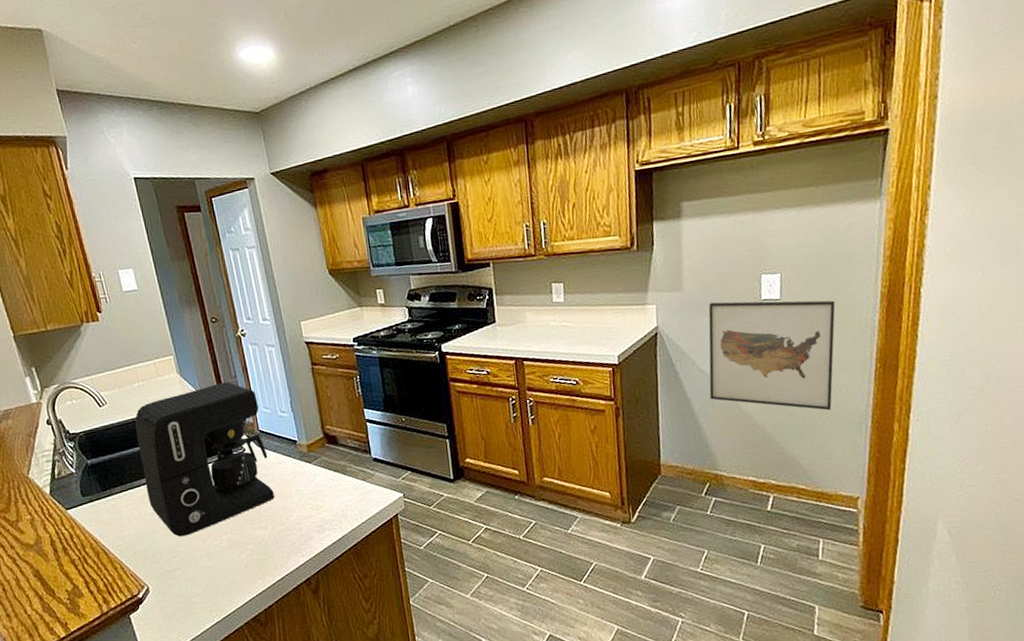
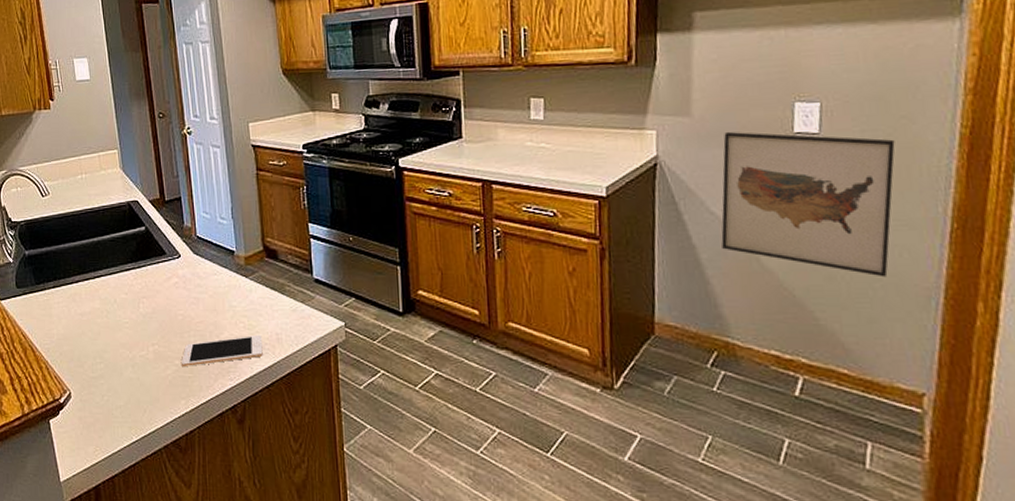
coffee maker: present [135,381,275,537] -> none [74,181,206,342]
cell phone: none [255,513,331,551] -> present [182,334,263,367]

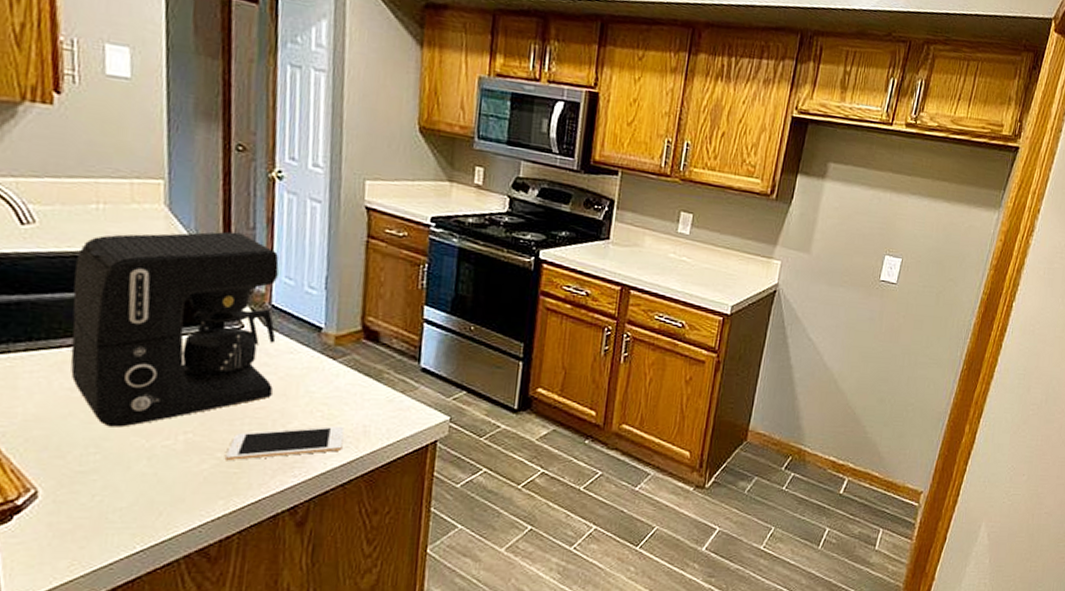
coffee maker: none [74,181,206,342] -> present [70,231,279,428]
wall art: present [721,131,895,277] -> none [812,271,942,403]

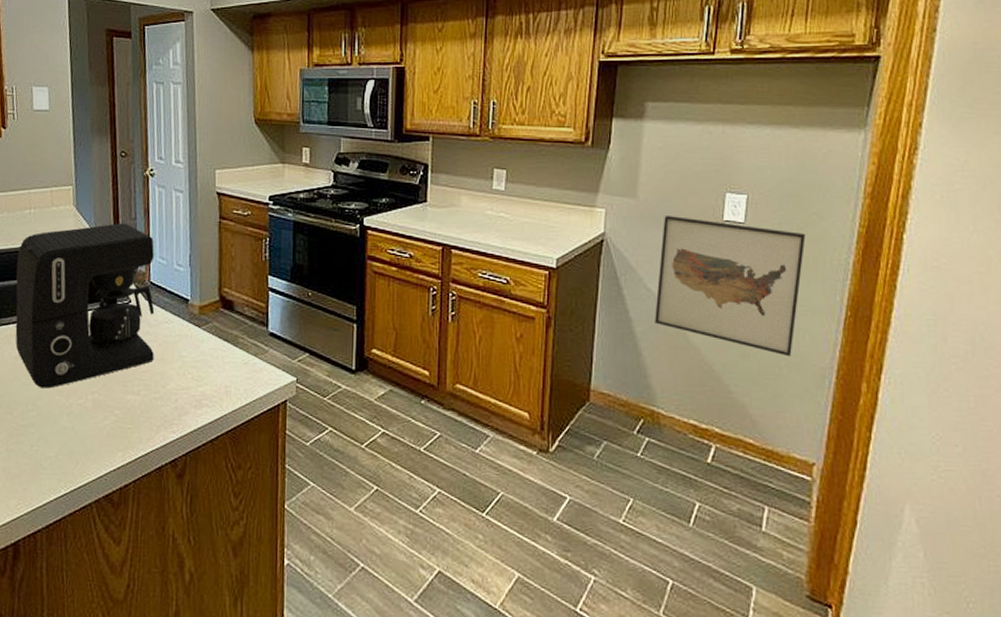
cell phone: present [226,425,345,461] -> none [122,386,210,418]
wall art: none [812,271,942,403] -> present [655,214,806,357]

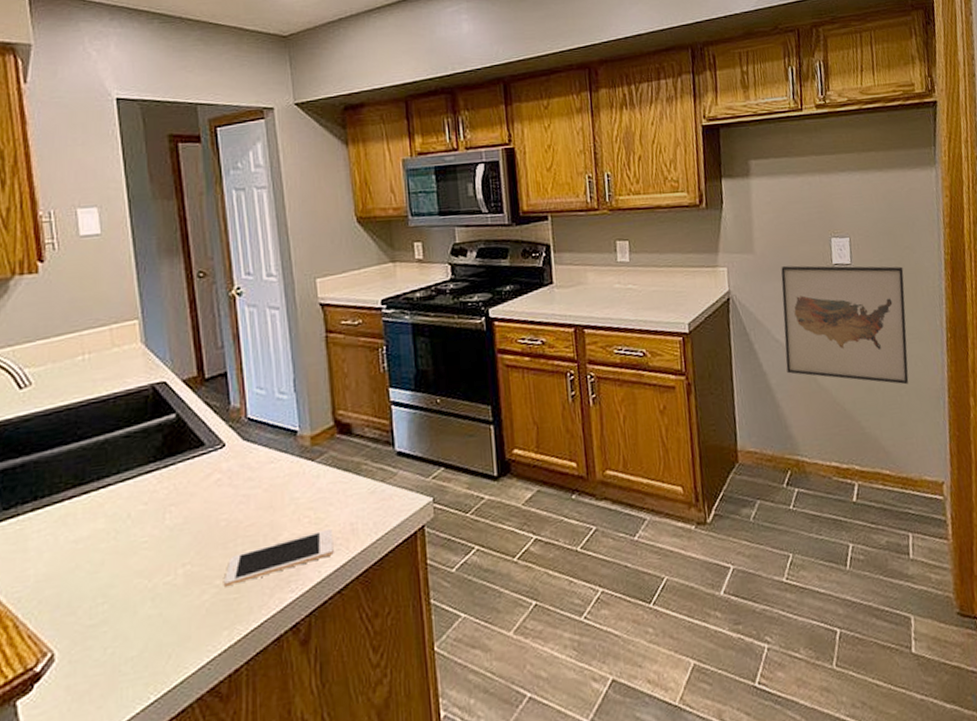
coffee maker: present [15,223,155,389] -> none [68,354,259,574]
cell phone: none [122,386,210,418] -> present [224,528,334,588]

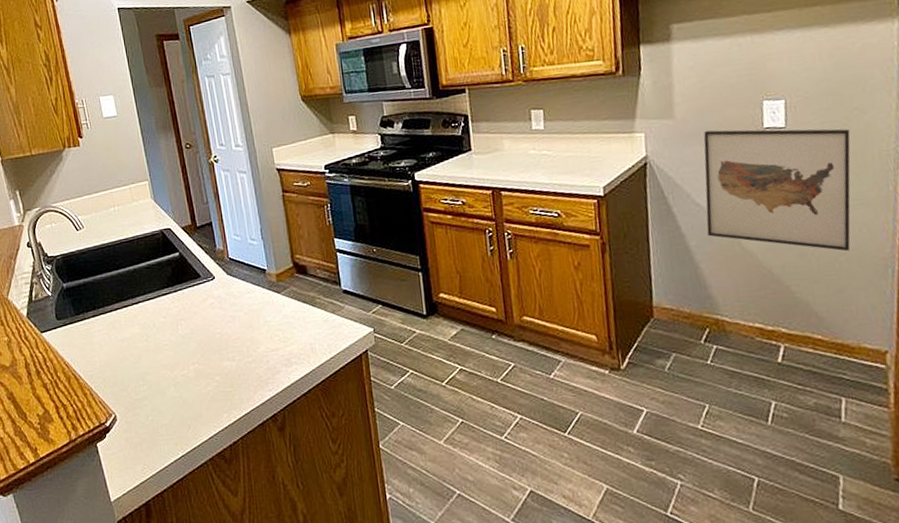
cell phone: present [224,528,334,588] -> none [222,346,299,383]

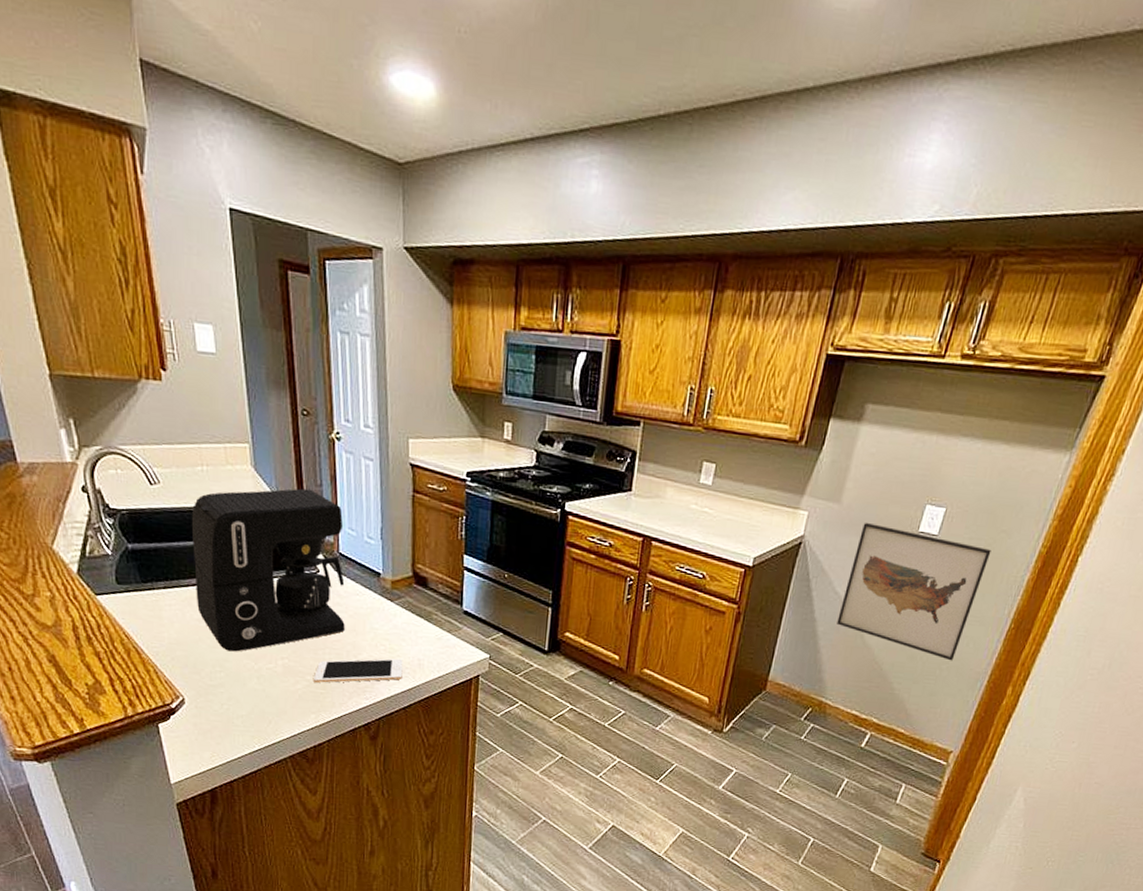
coffee maker: none [109,208,242,365] -> present [191,488,345,652]
cell phone: none [222,346,299,383] -> present [314,658,403,683]

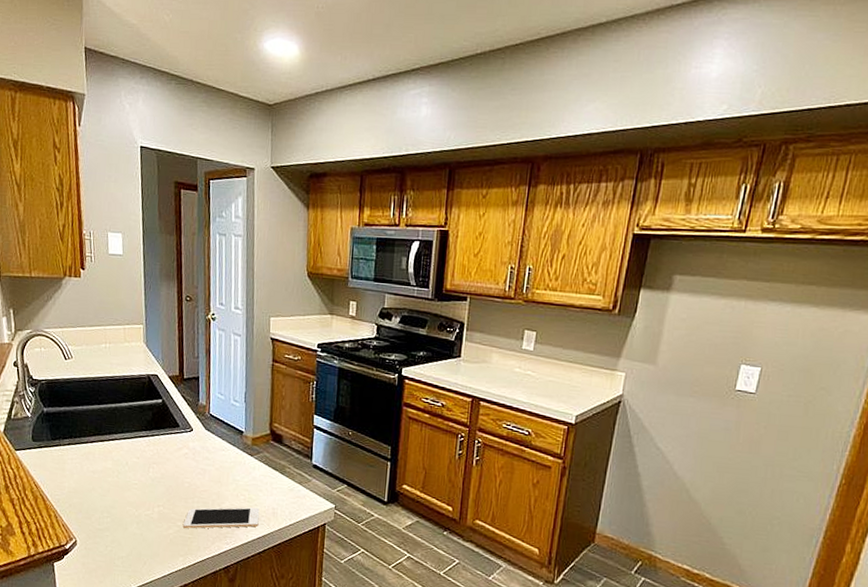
coffee maker: present [191,488,345,652] -> none [92,360,214,500]
wall art: present [837,522,991,661] -> none [661,381,812,517]

